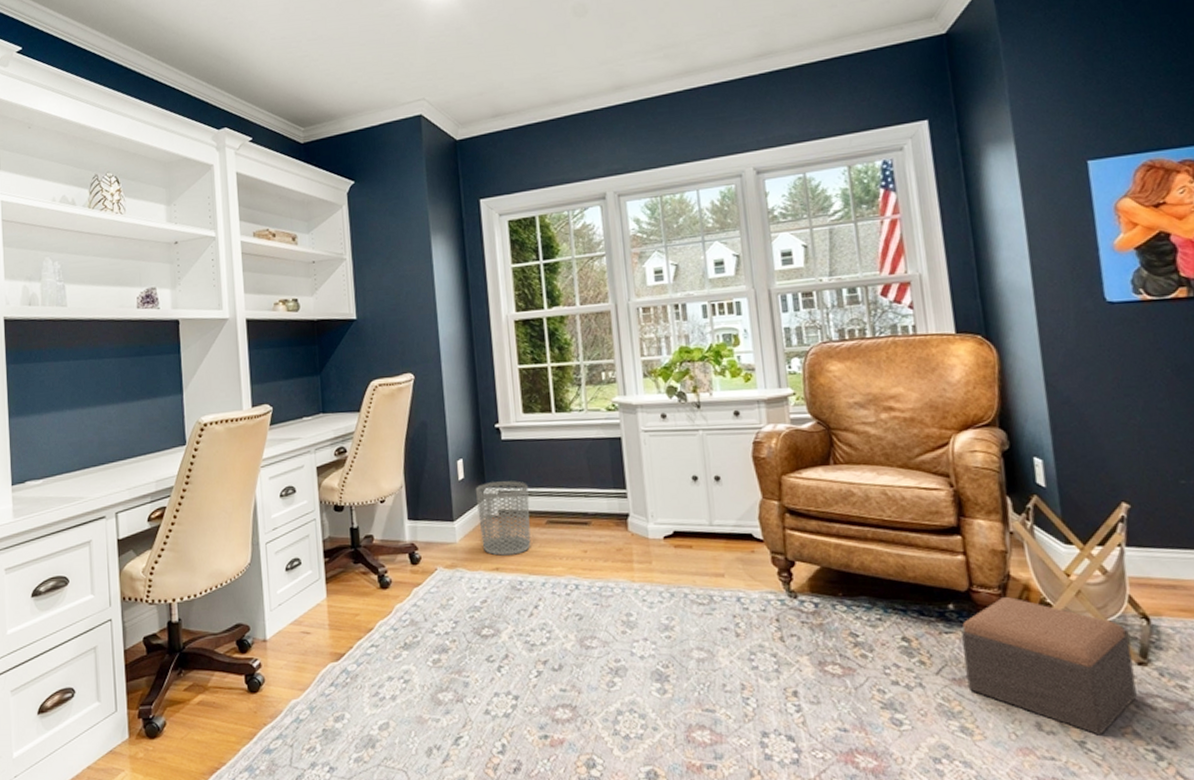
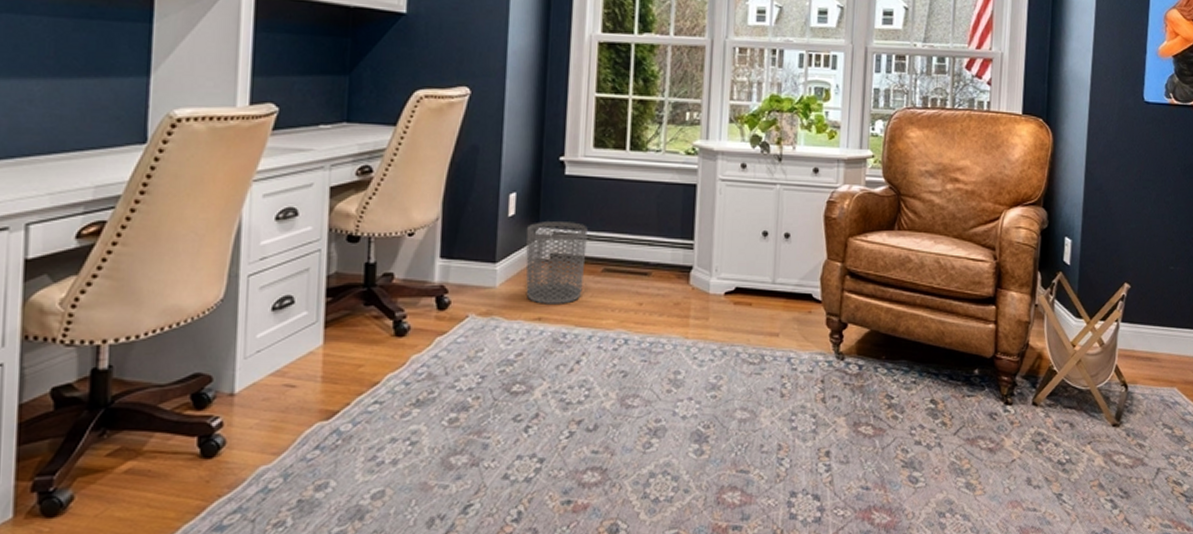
footstool: present [962,596,1137,736] -> none [978,363,1110,488]

